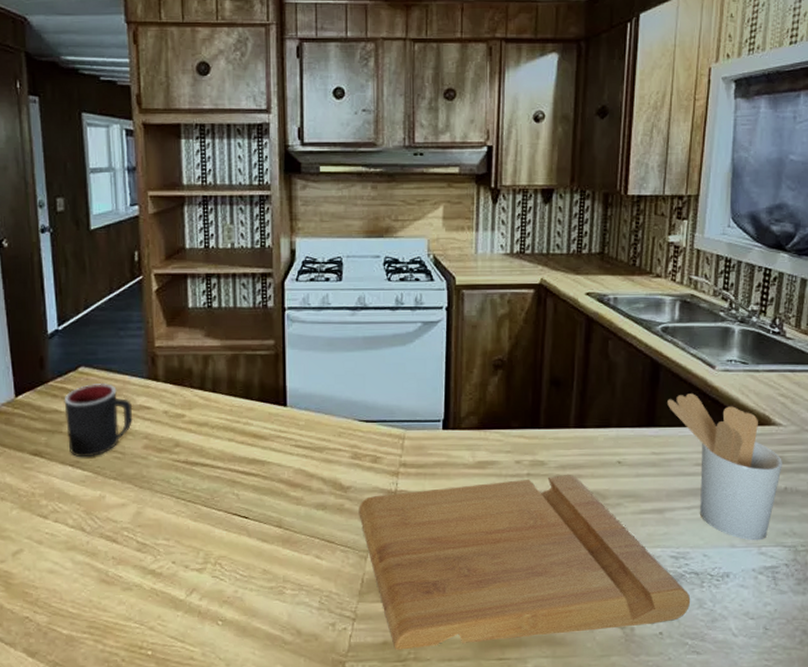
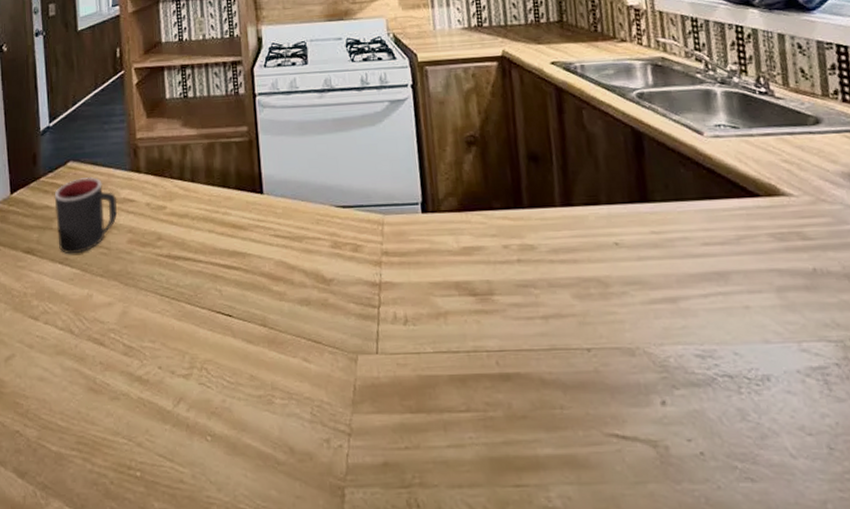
cutting board: present [359,475,691,650] -> none [343,260,731,473]
utensil holder: present [667,393,782,541] -> none [657,163,805,335]

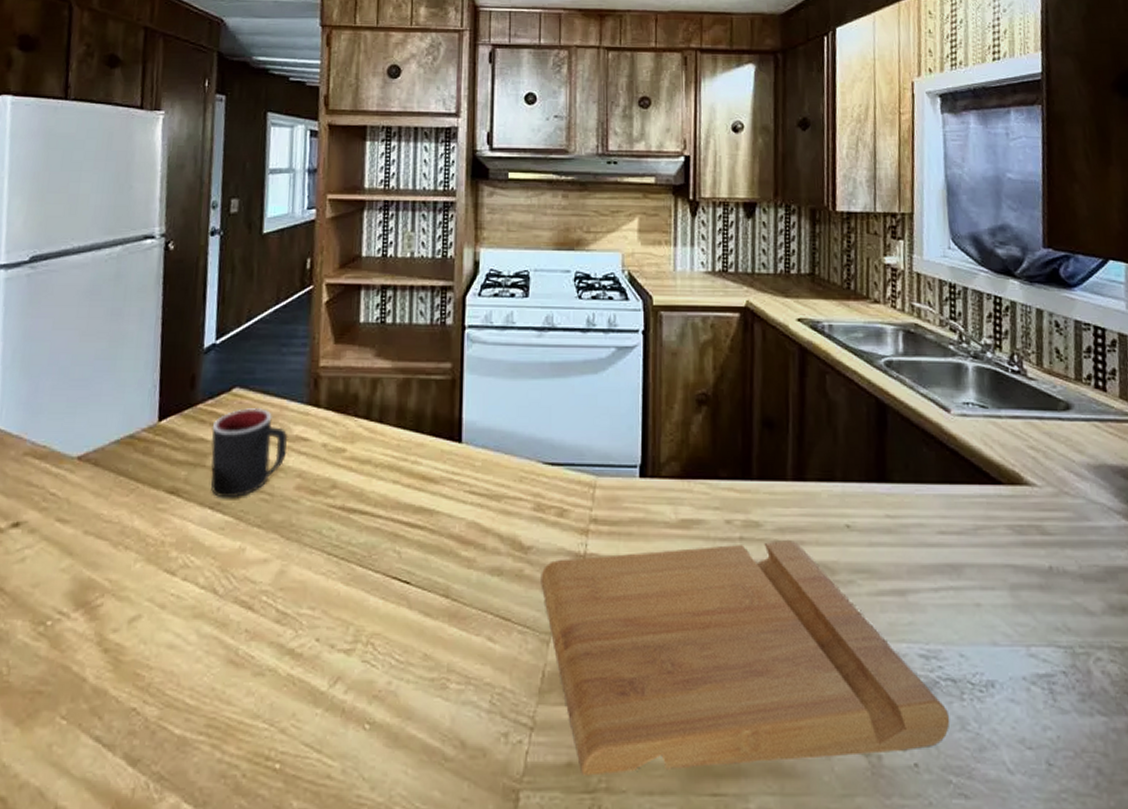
cutting board: none [343,260,731,473] -> present [541,540,950,776]

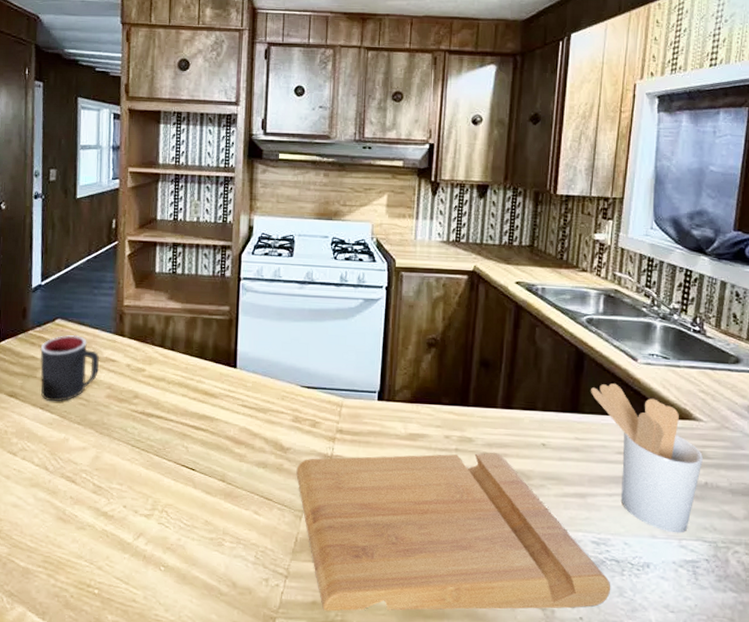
utensil holder: none [899,442,1043,637] -> present [591,383,703,533]

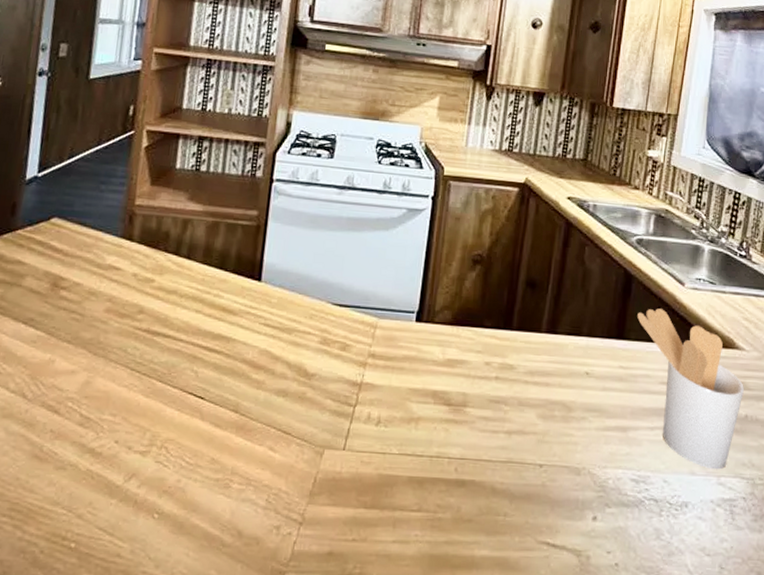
mug: present [40,334,100,402] -> none [25,236,102,316]
cutting board: present [296,453,611,611] -> none [320,381,649,563]

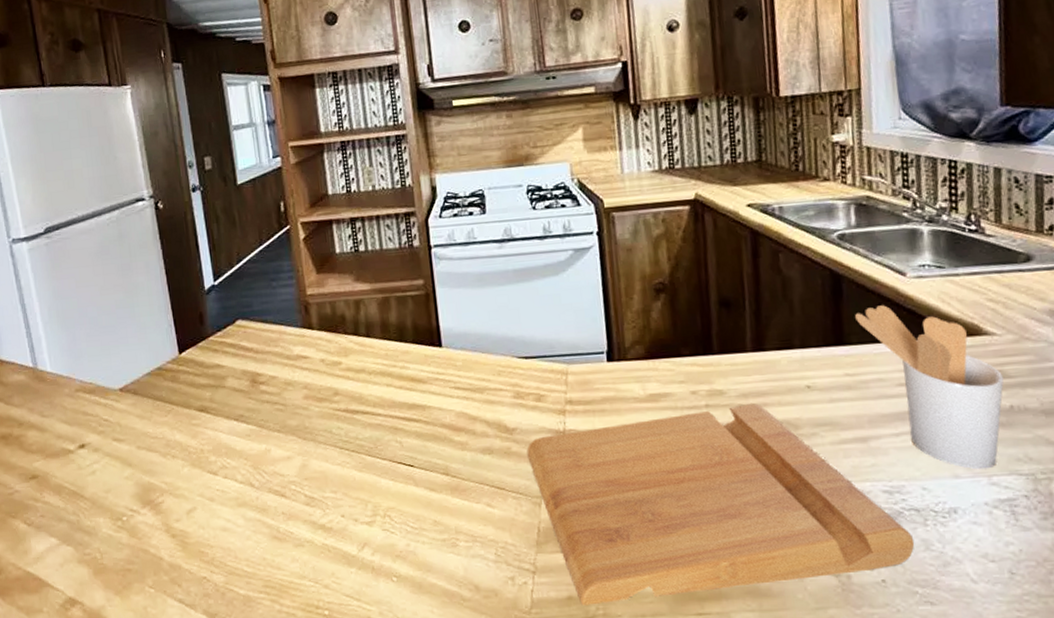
cutting board: none [320,381,649,563] -> present [526,403,915,606]

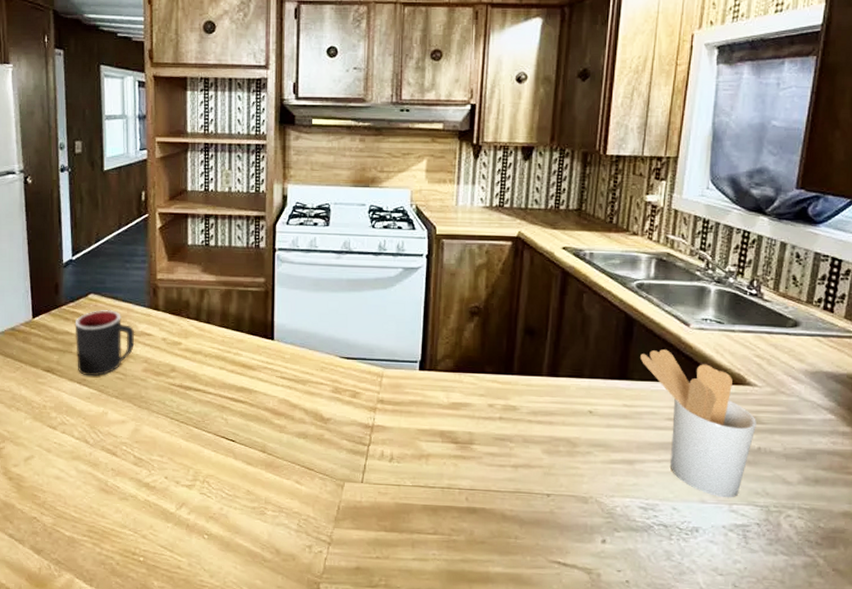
mug: none [224,334,292,411] -> present [75,309,135,377]
cutting board: present [526,403,915,606] -> none [337,421,659,576]

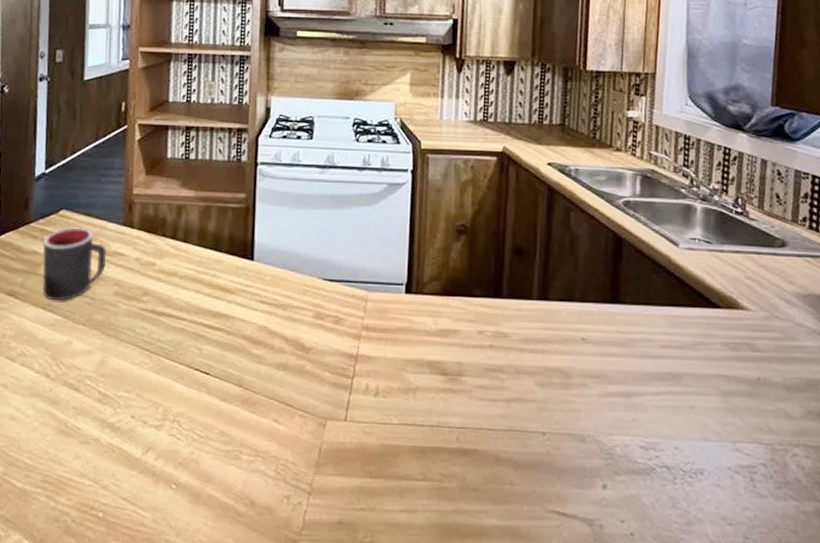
utensil holder: present [640,349,756,498] -> none [631,271,753,435]

